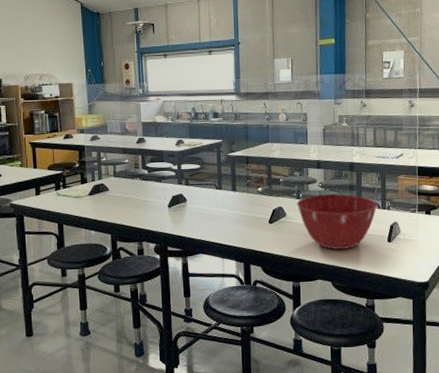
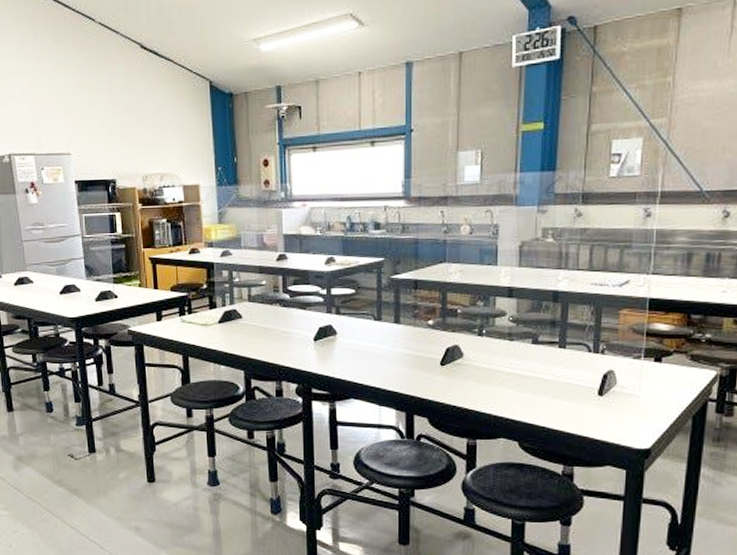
mixing bowl: present [296,194,377,250] -> none [478,331,587,402]

